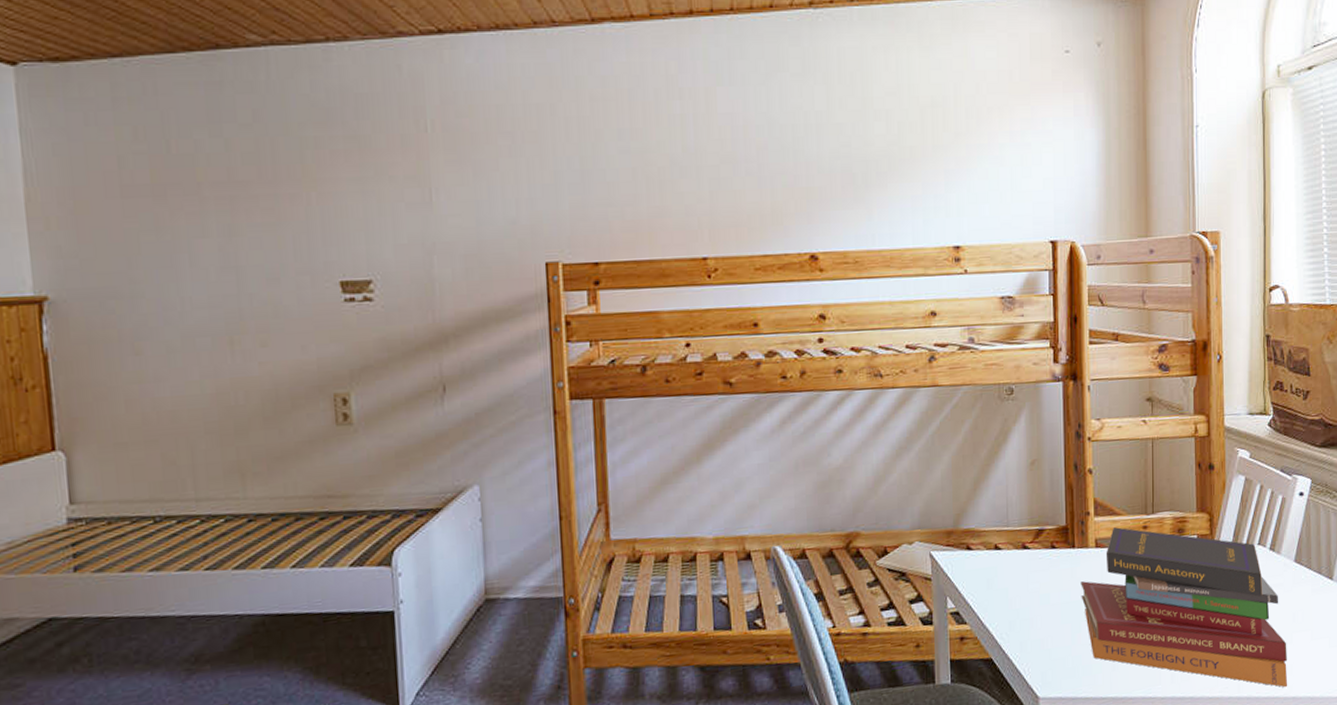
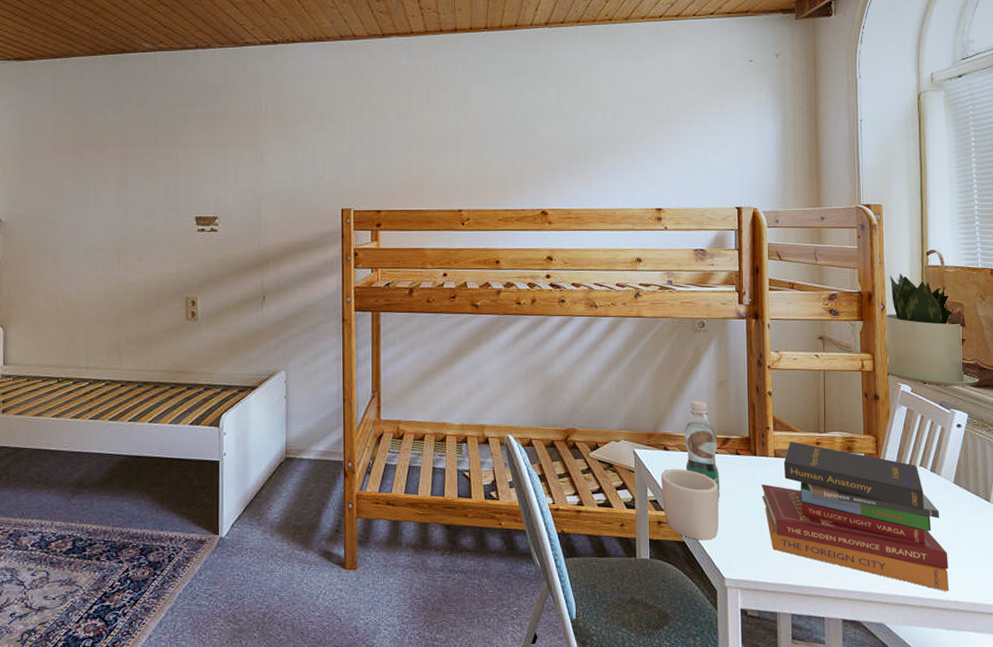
mug: none [963,571,1031,656] -> present [661,468,719,541]
bottle: none [989,485,1033,608] -> present [684,400,720,503]
planter: none [1221,315,1324,448] -> present [885,273,979,387]

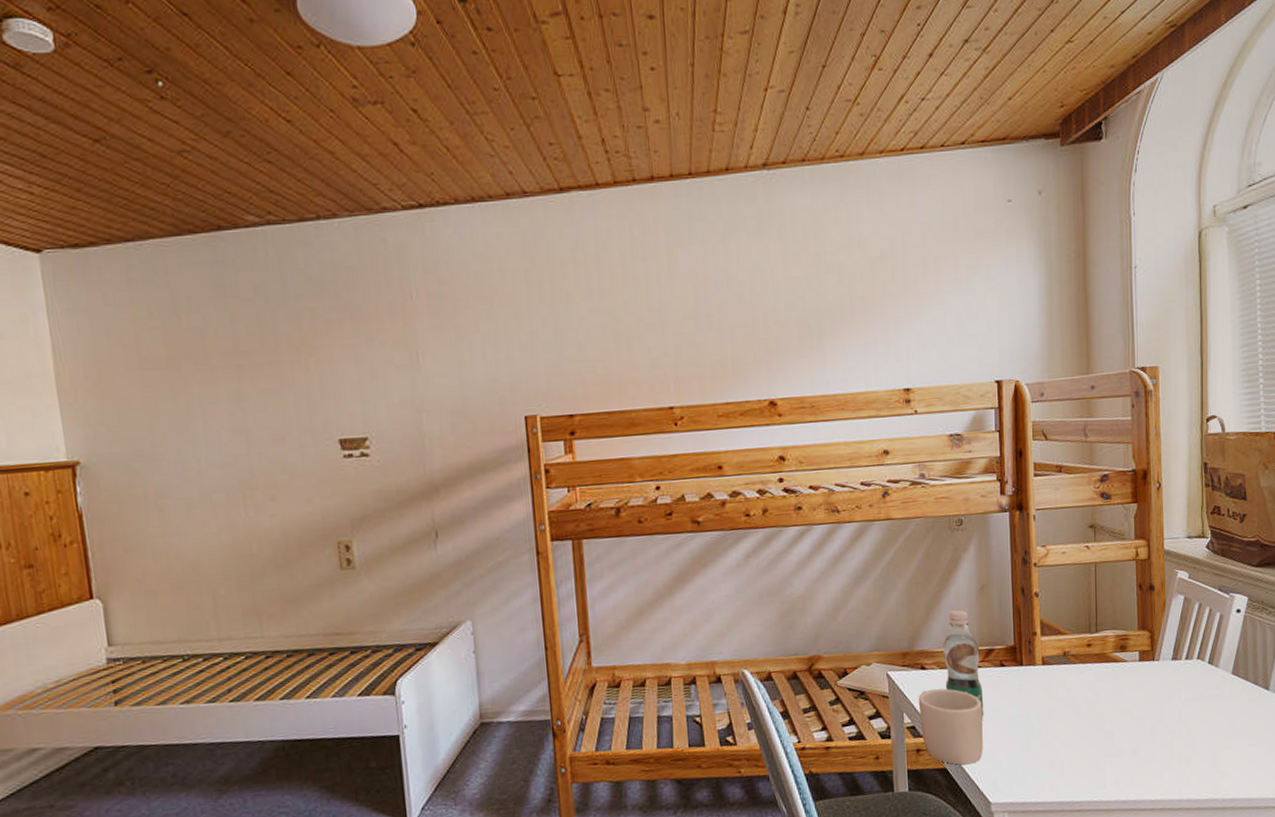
books: present [761,441,950,592] -> none [1029,645,1226,790]
planter: present [885,273,979,387] -> none [1161,445,1261,569]

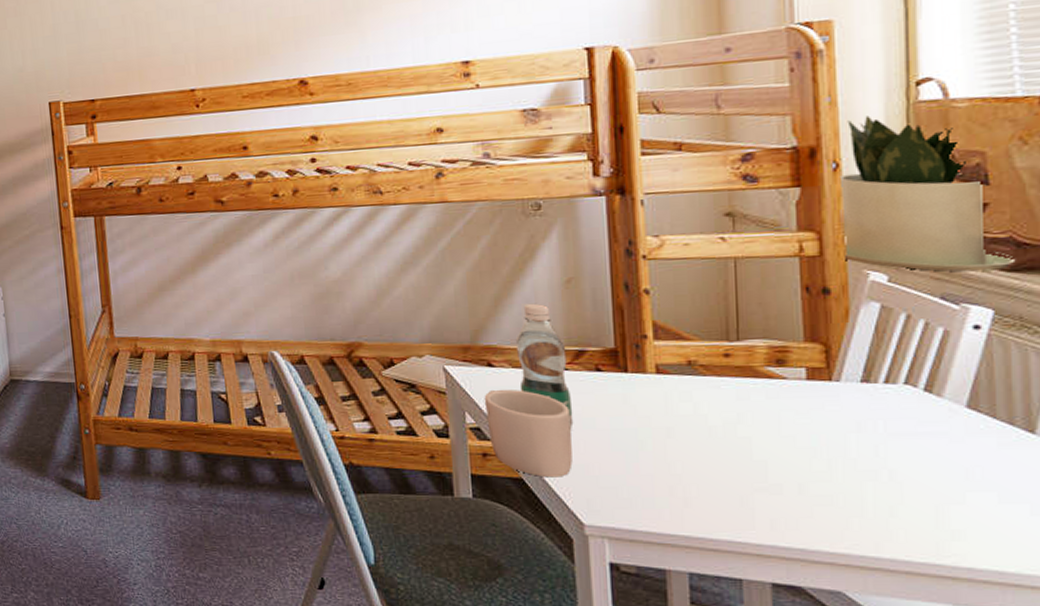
planter: none [1161,445,1261,569] -> present [839,116,1016,272]

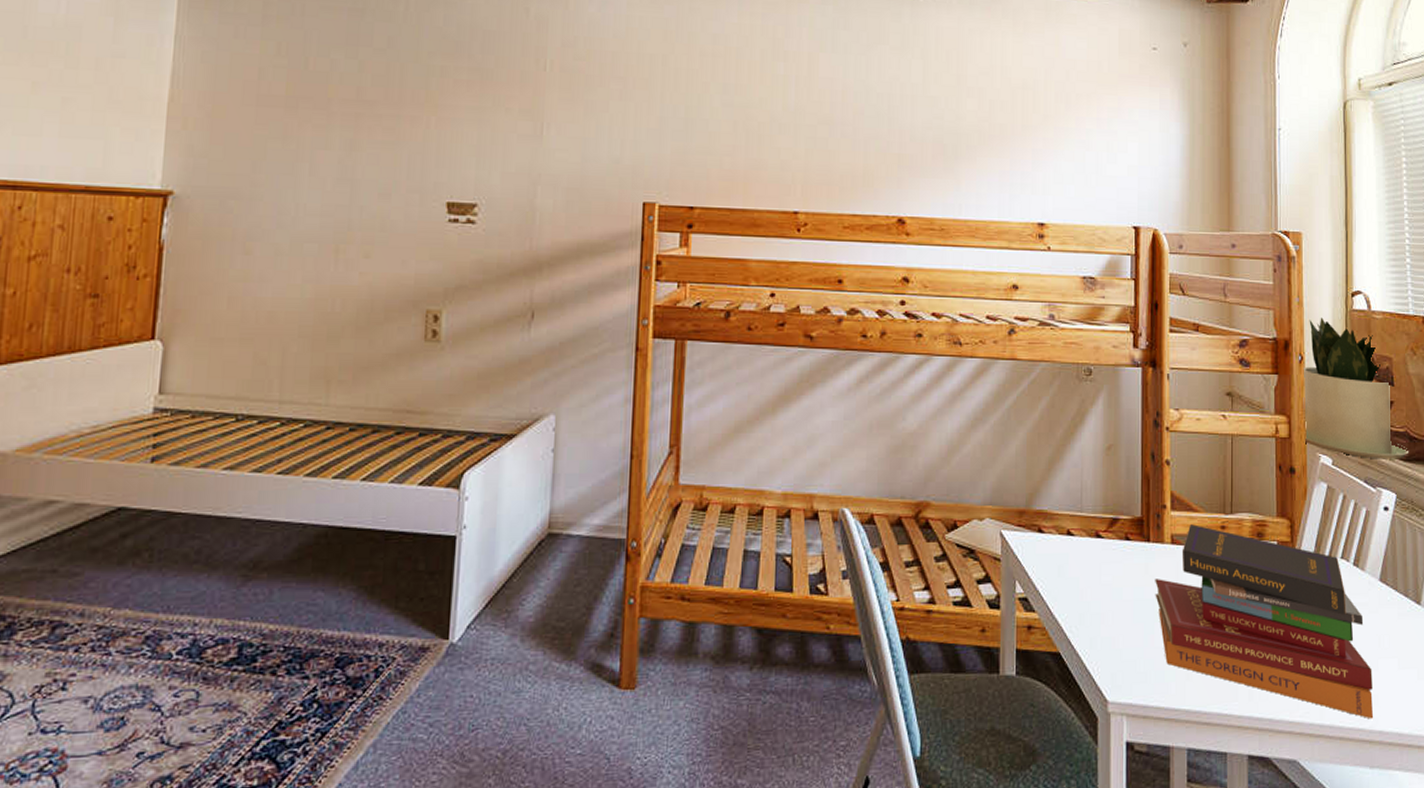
mug: present [484,389,573,478] -> none [1033,556,1103,652]
bottle: present [515,303,574,431] -> none [1063,468,1105,602]
books: none [637,353,959,555] -> present [1155,524,1374,719]

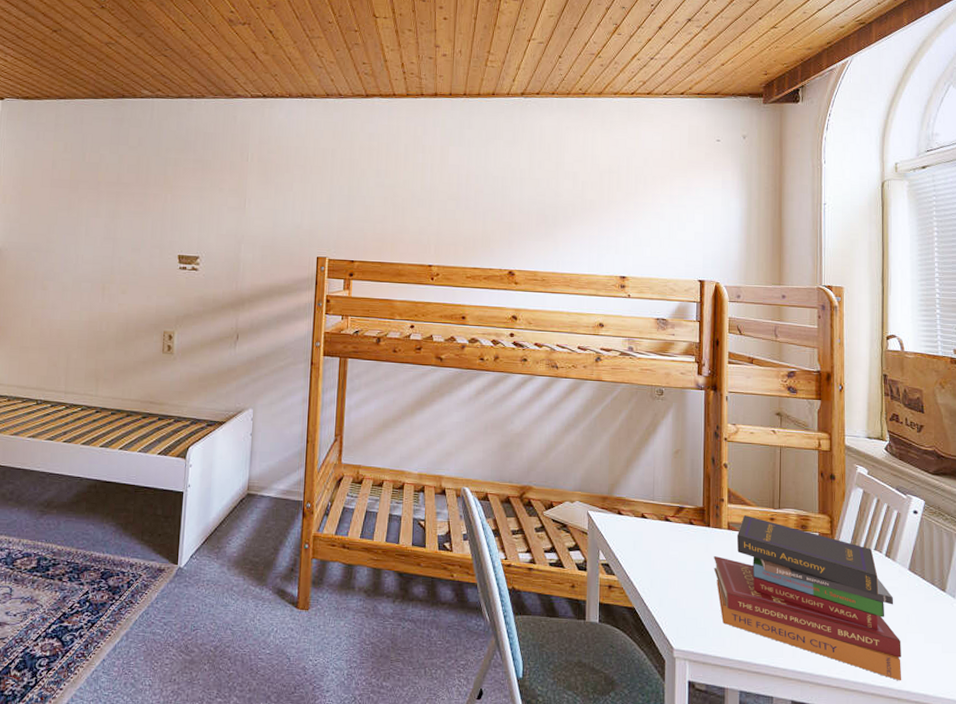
planter: present [1303,317,1409,460] -> none [842,355,937,473]

